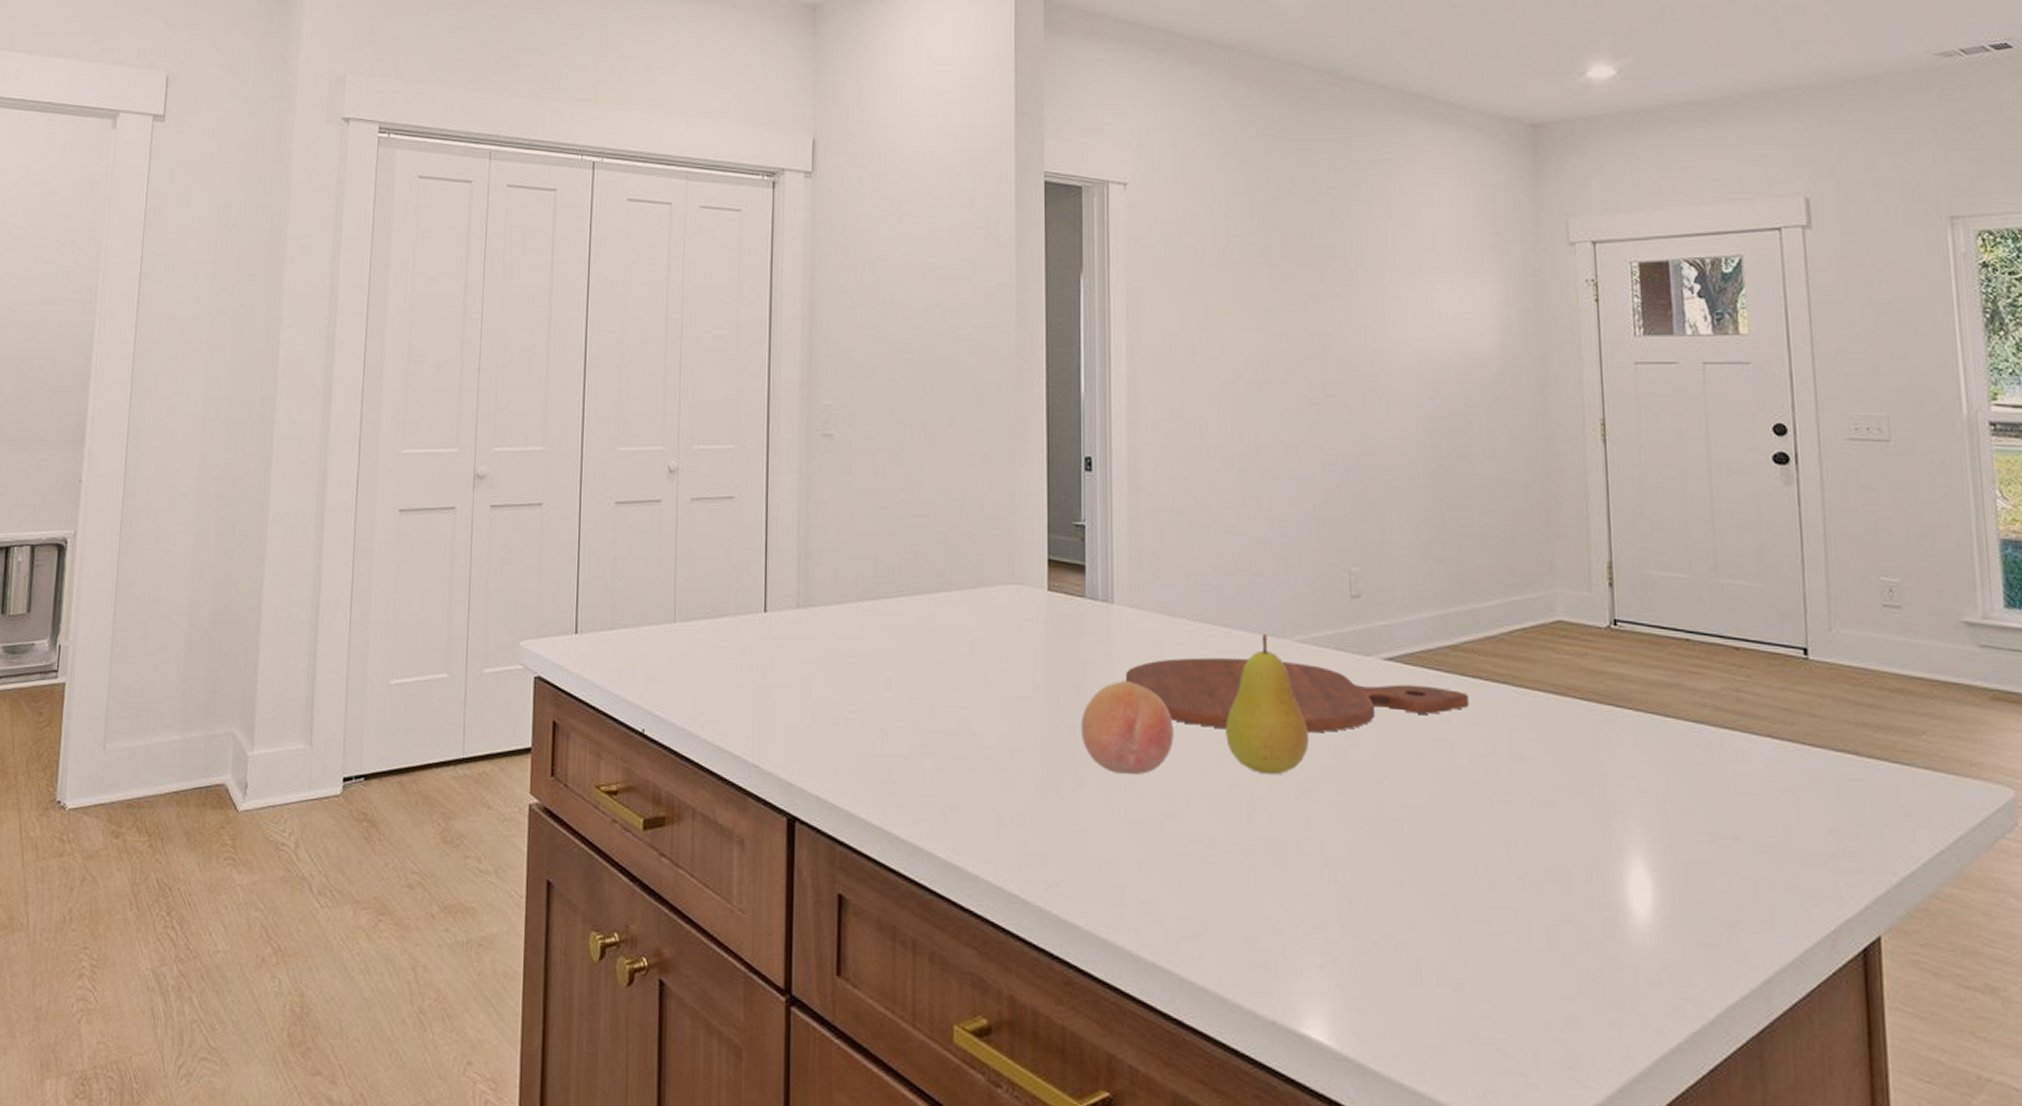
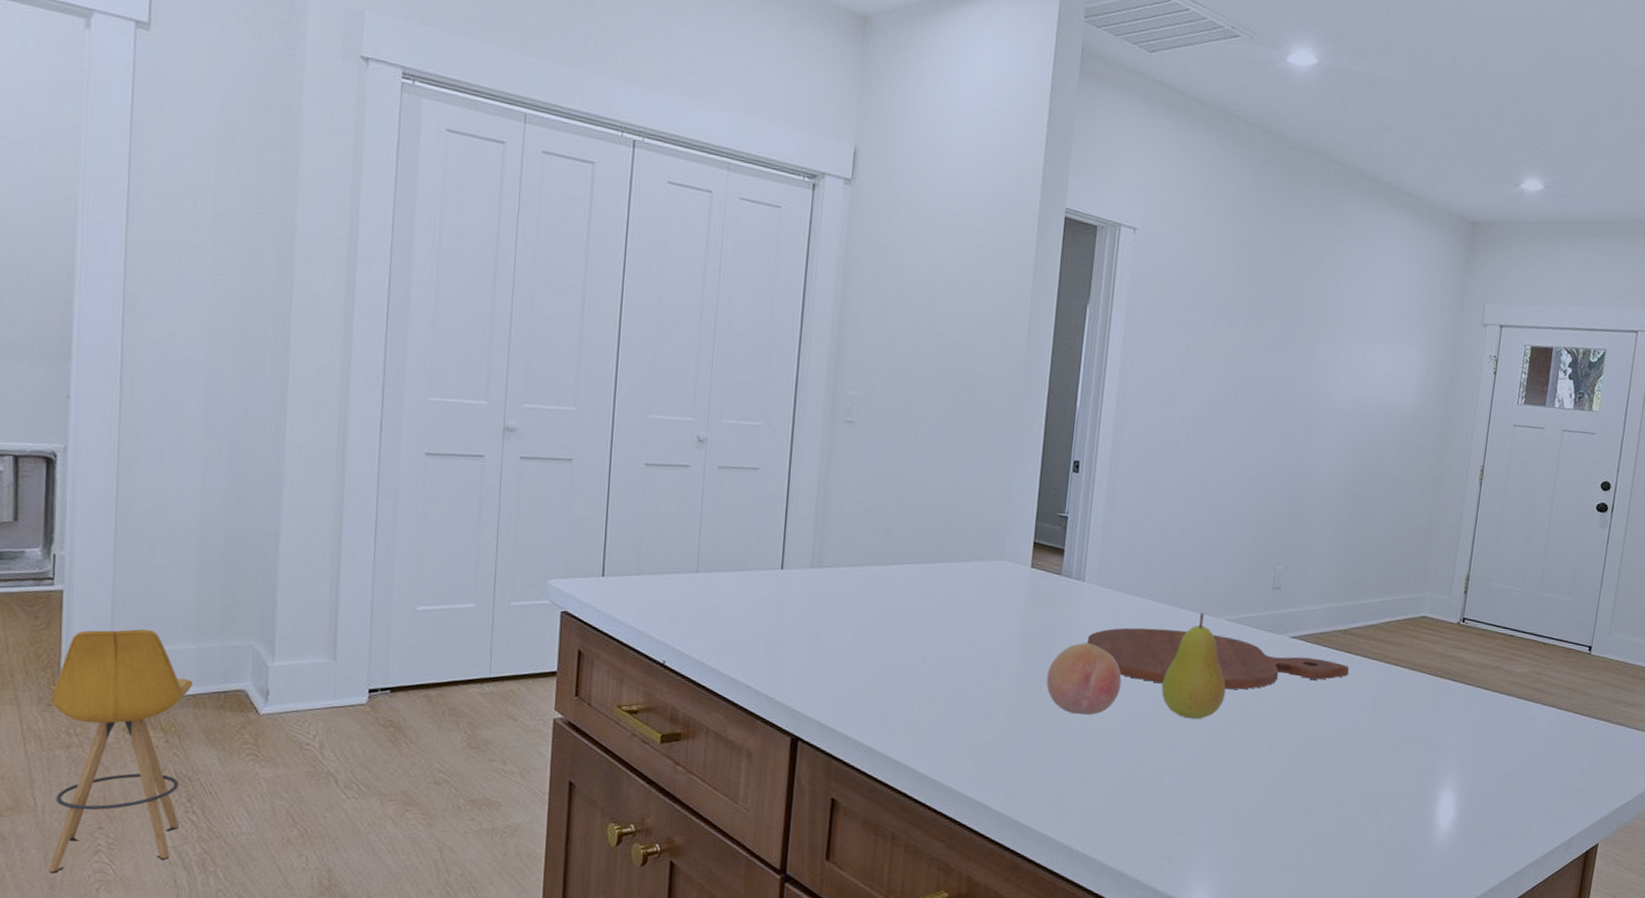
bar stool: none [35,720,178,1002] -> present [47,629,193,873]

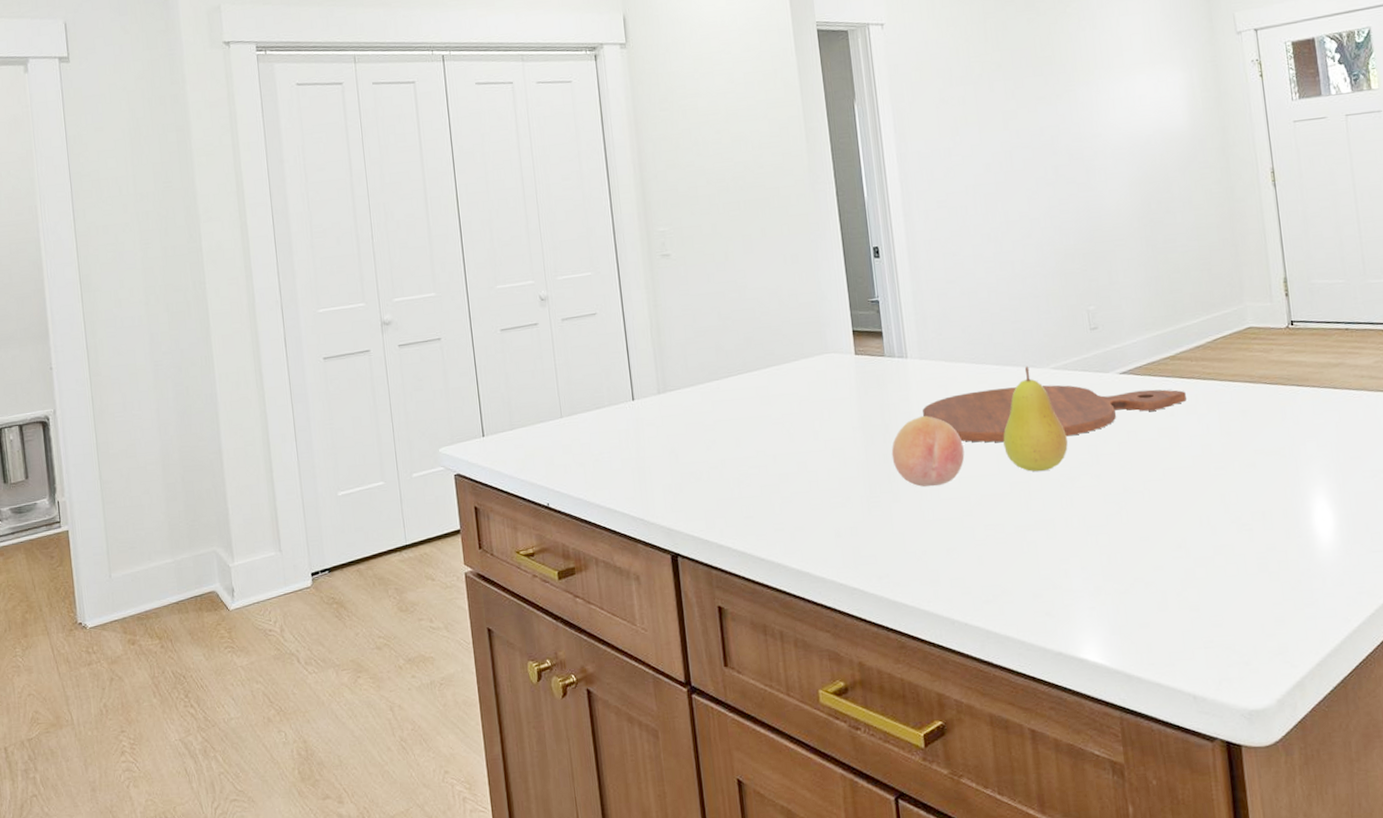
bar stool: present [47,629,193,873] -> none [71,551,183,777]

